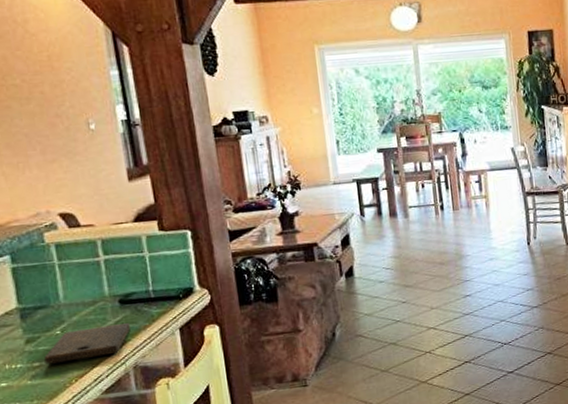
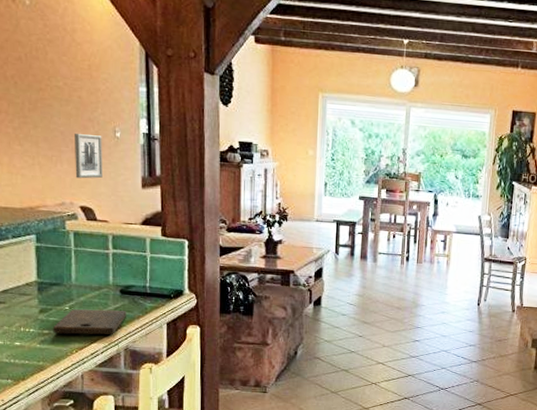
wall art: none [41,131,81,183] -> present [75,133,102,179]

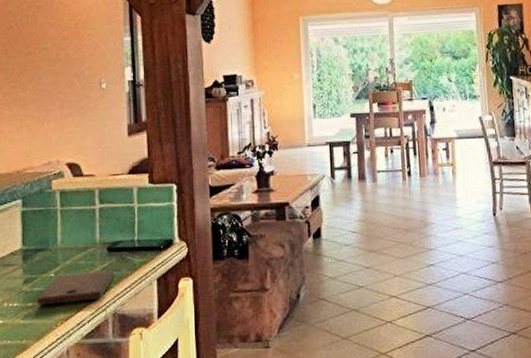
wall art: present [75,133,102,179] -> none [62,89,89,135]

